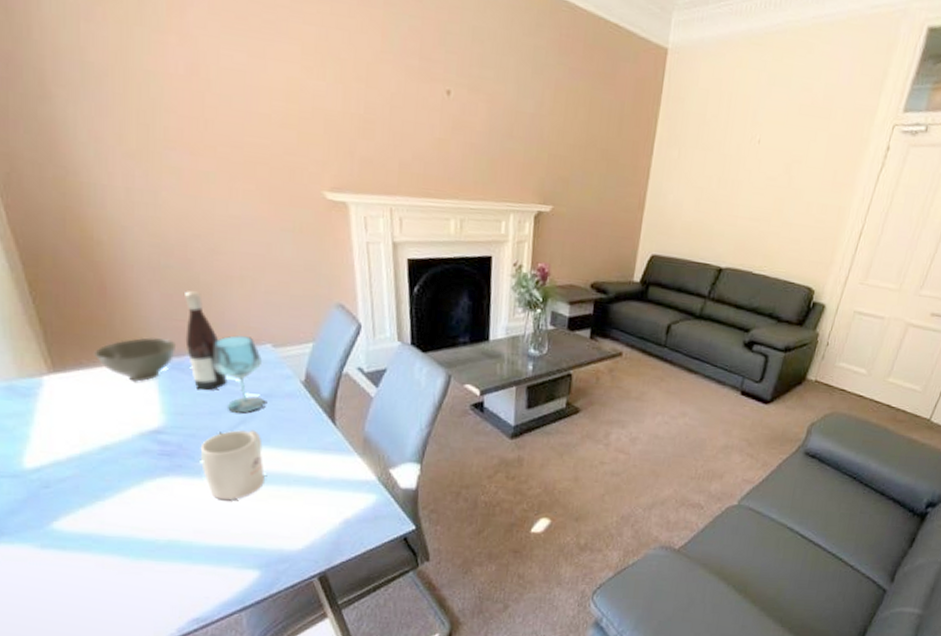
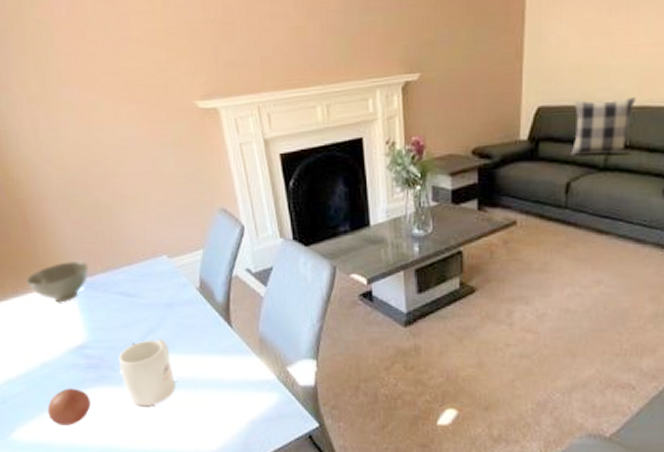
fruit: none [103,475,160,518] -> present [47,388,91,427]
bottle: present [185,290,228,390] -> none [90,213,134,304]
wine glass: present [212,335,265,413] -> none [118,251,167,323]
pillow: none [674,254,731,308] -> present [570,97,635,155]

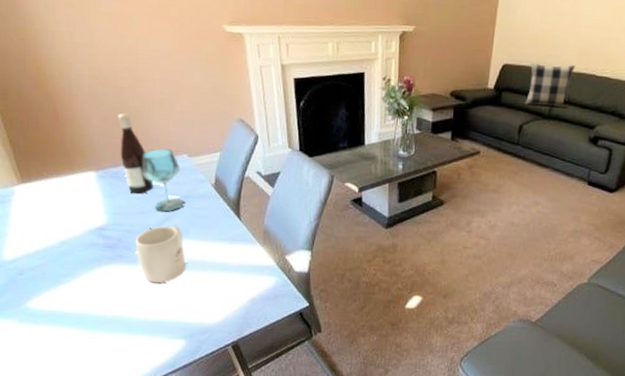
bowl: present [25,260,89,303] -> none [51,152,113,189]
fruit: present [47,388,91,427] -> none [64,264,106,298]
bottle: none [90,213,134,304] -> present [118,112,154,193]
wine glass: none [118,251,167,323] -> present [141,148,183,212]

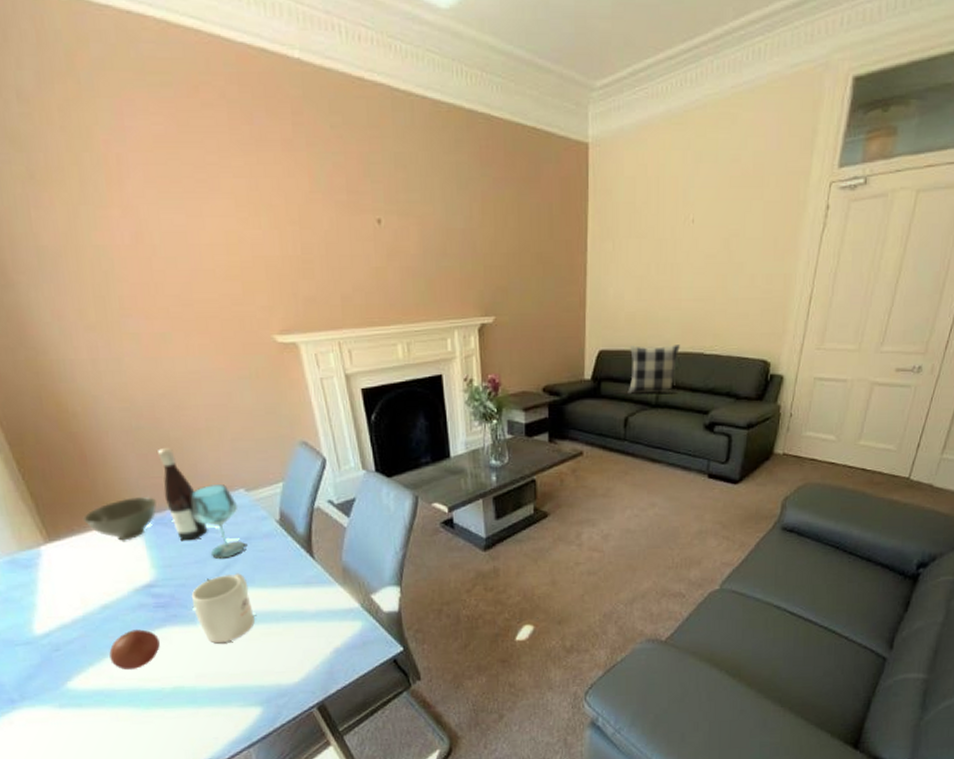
bowl: none [51,152,113,189] -> present [82,495,157,541]
fruit: none [64,264,106,298] -> present [109,629,160,671]

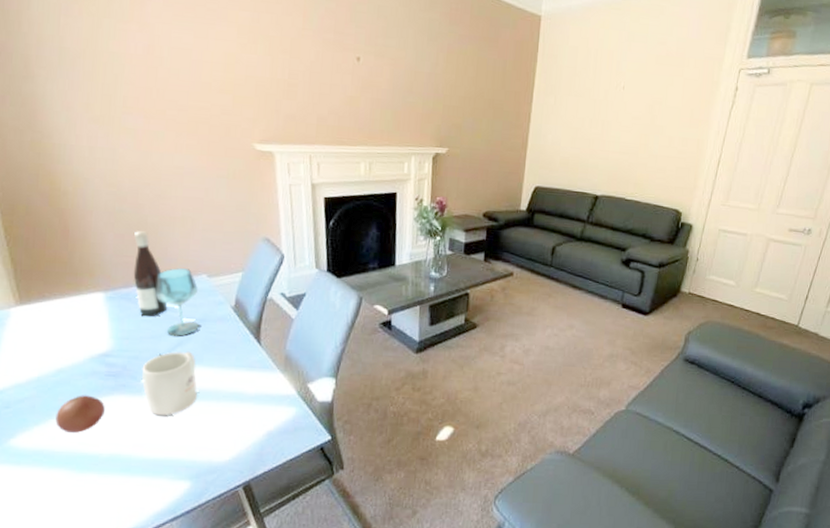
bowl: present [82,495,157,541] -> none [54,272,125,311]
pillow: present [627,345,680,394] -> none [557,185,605,231]

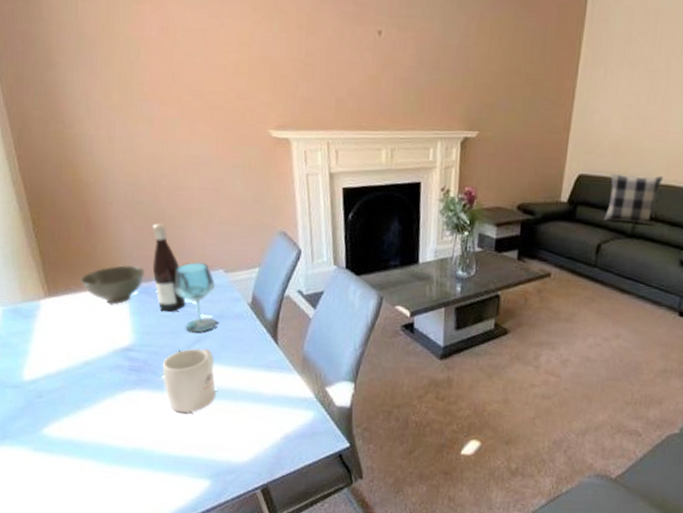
bowl: none [54,272,125,311] -> present [79,265,144,305]
fruit: present [55,395,105,434] -> none [83,388,128,426]
pillow: none [557,185,605,231] -> present [603,173,663,226]

